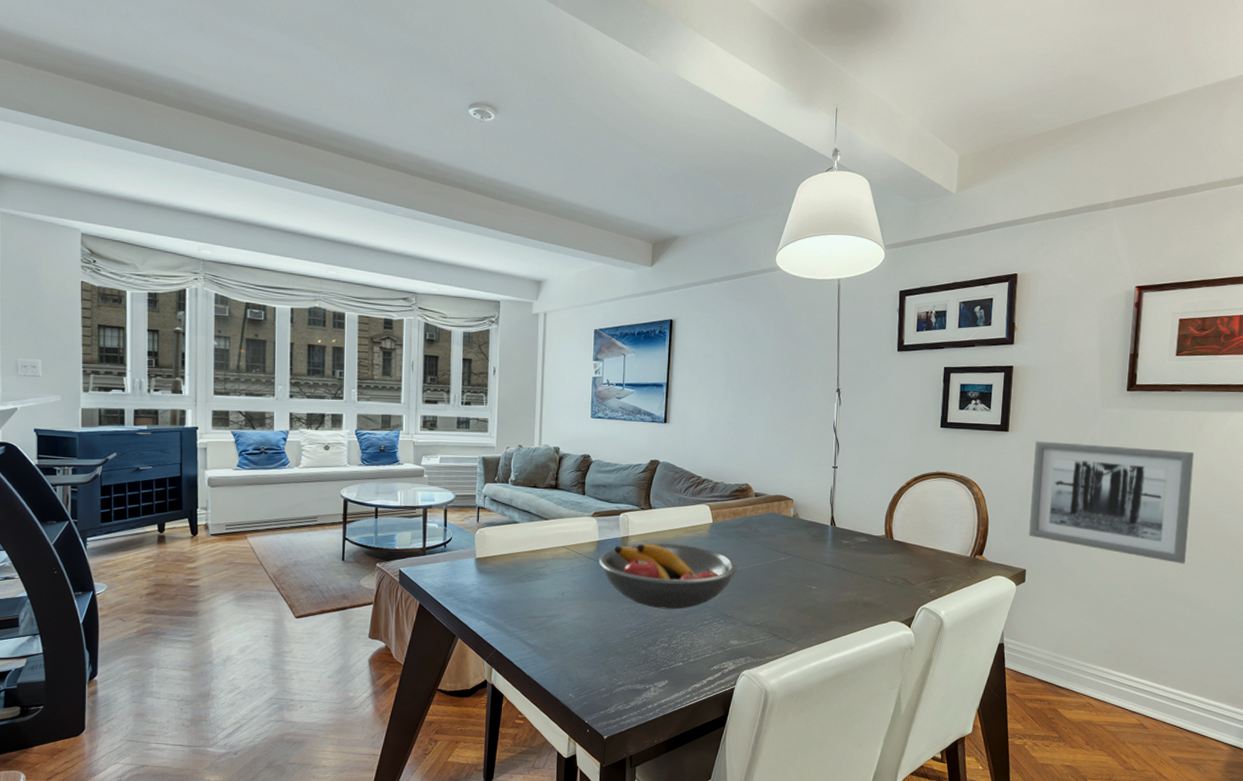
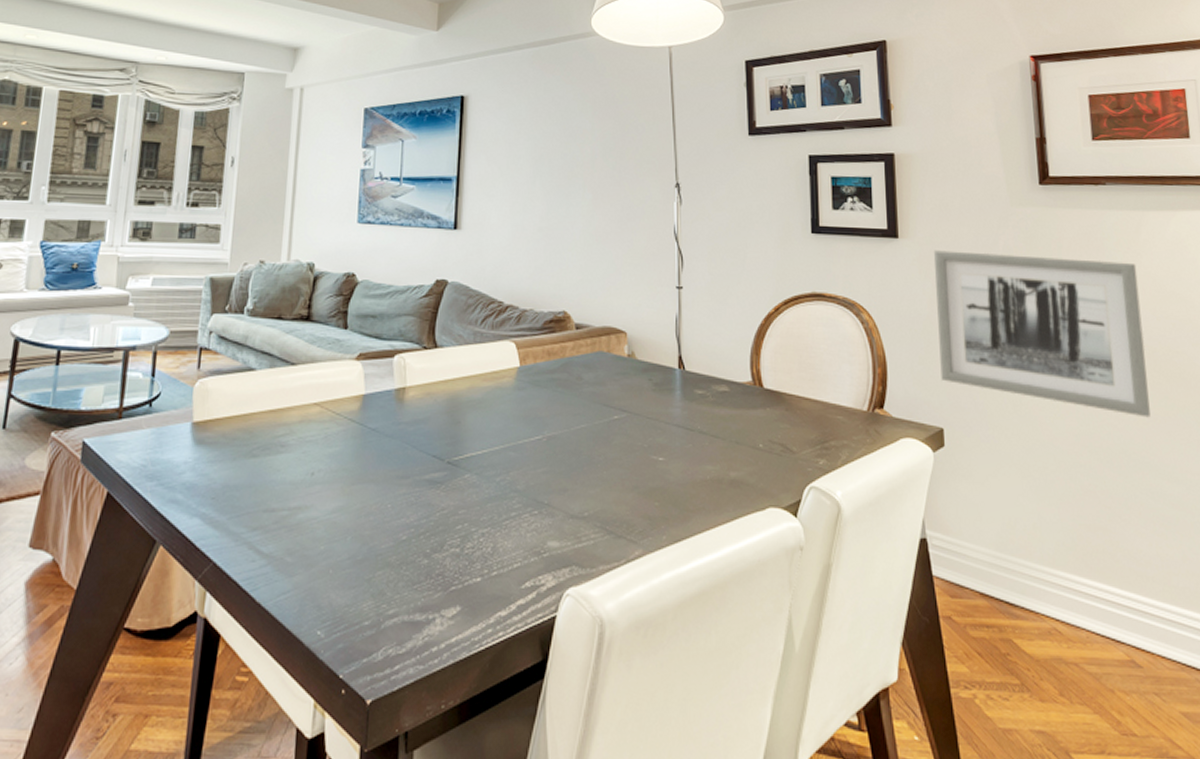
fruit bowl: present [599,543,738,609] -> none [364,397,556,495]

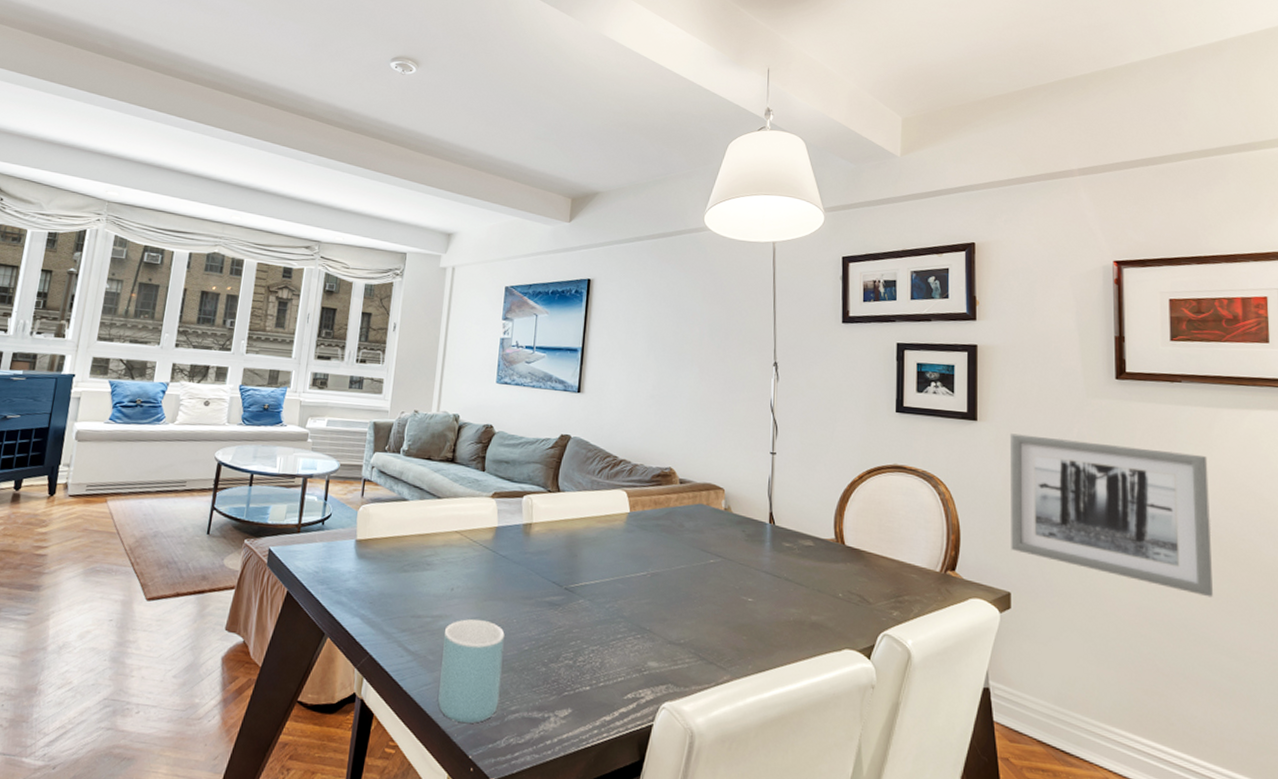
mug: none [299,509,378,636] -> present [438,619,505,724]

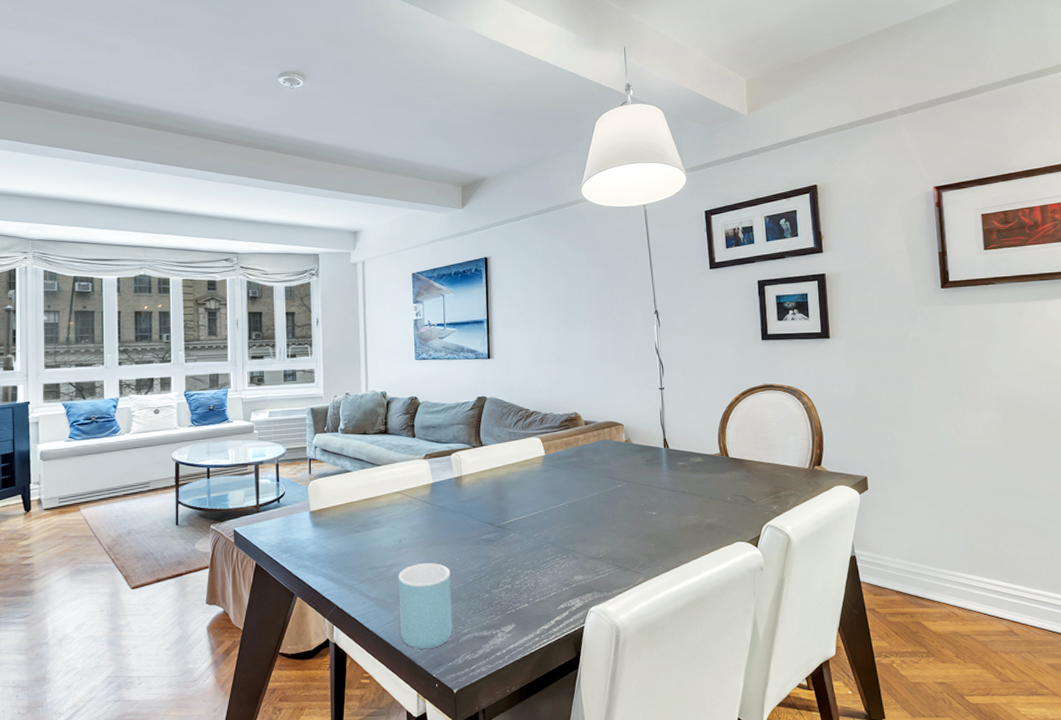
wall art: present [1009,433,1213,598] -> none [857,343,1028,458]

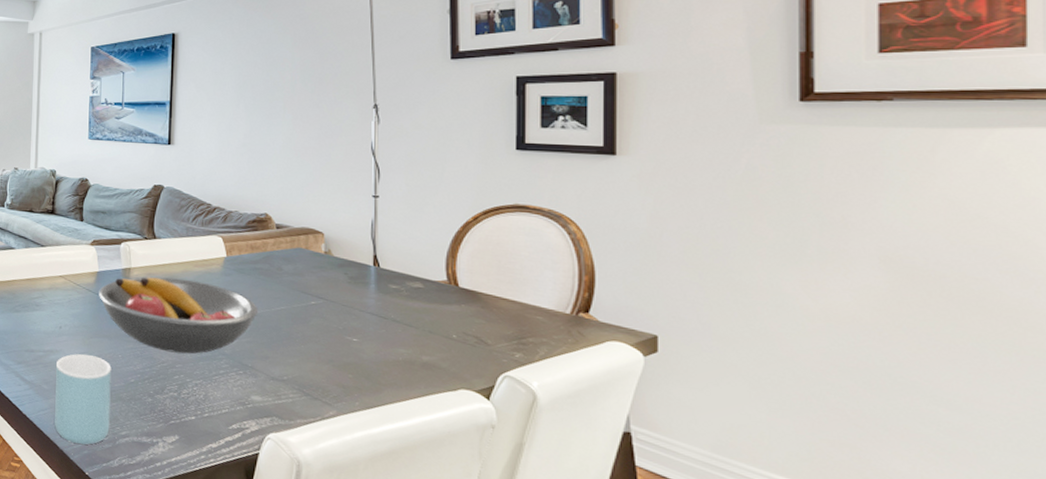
fruit bowl: none [434,480,575,549] -> present [99,277,259,354]

